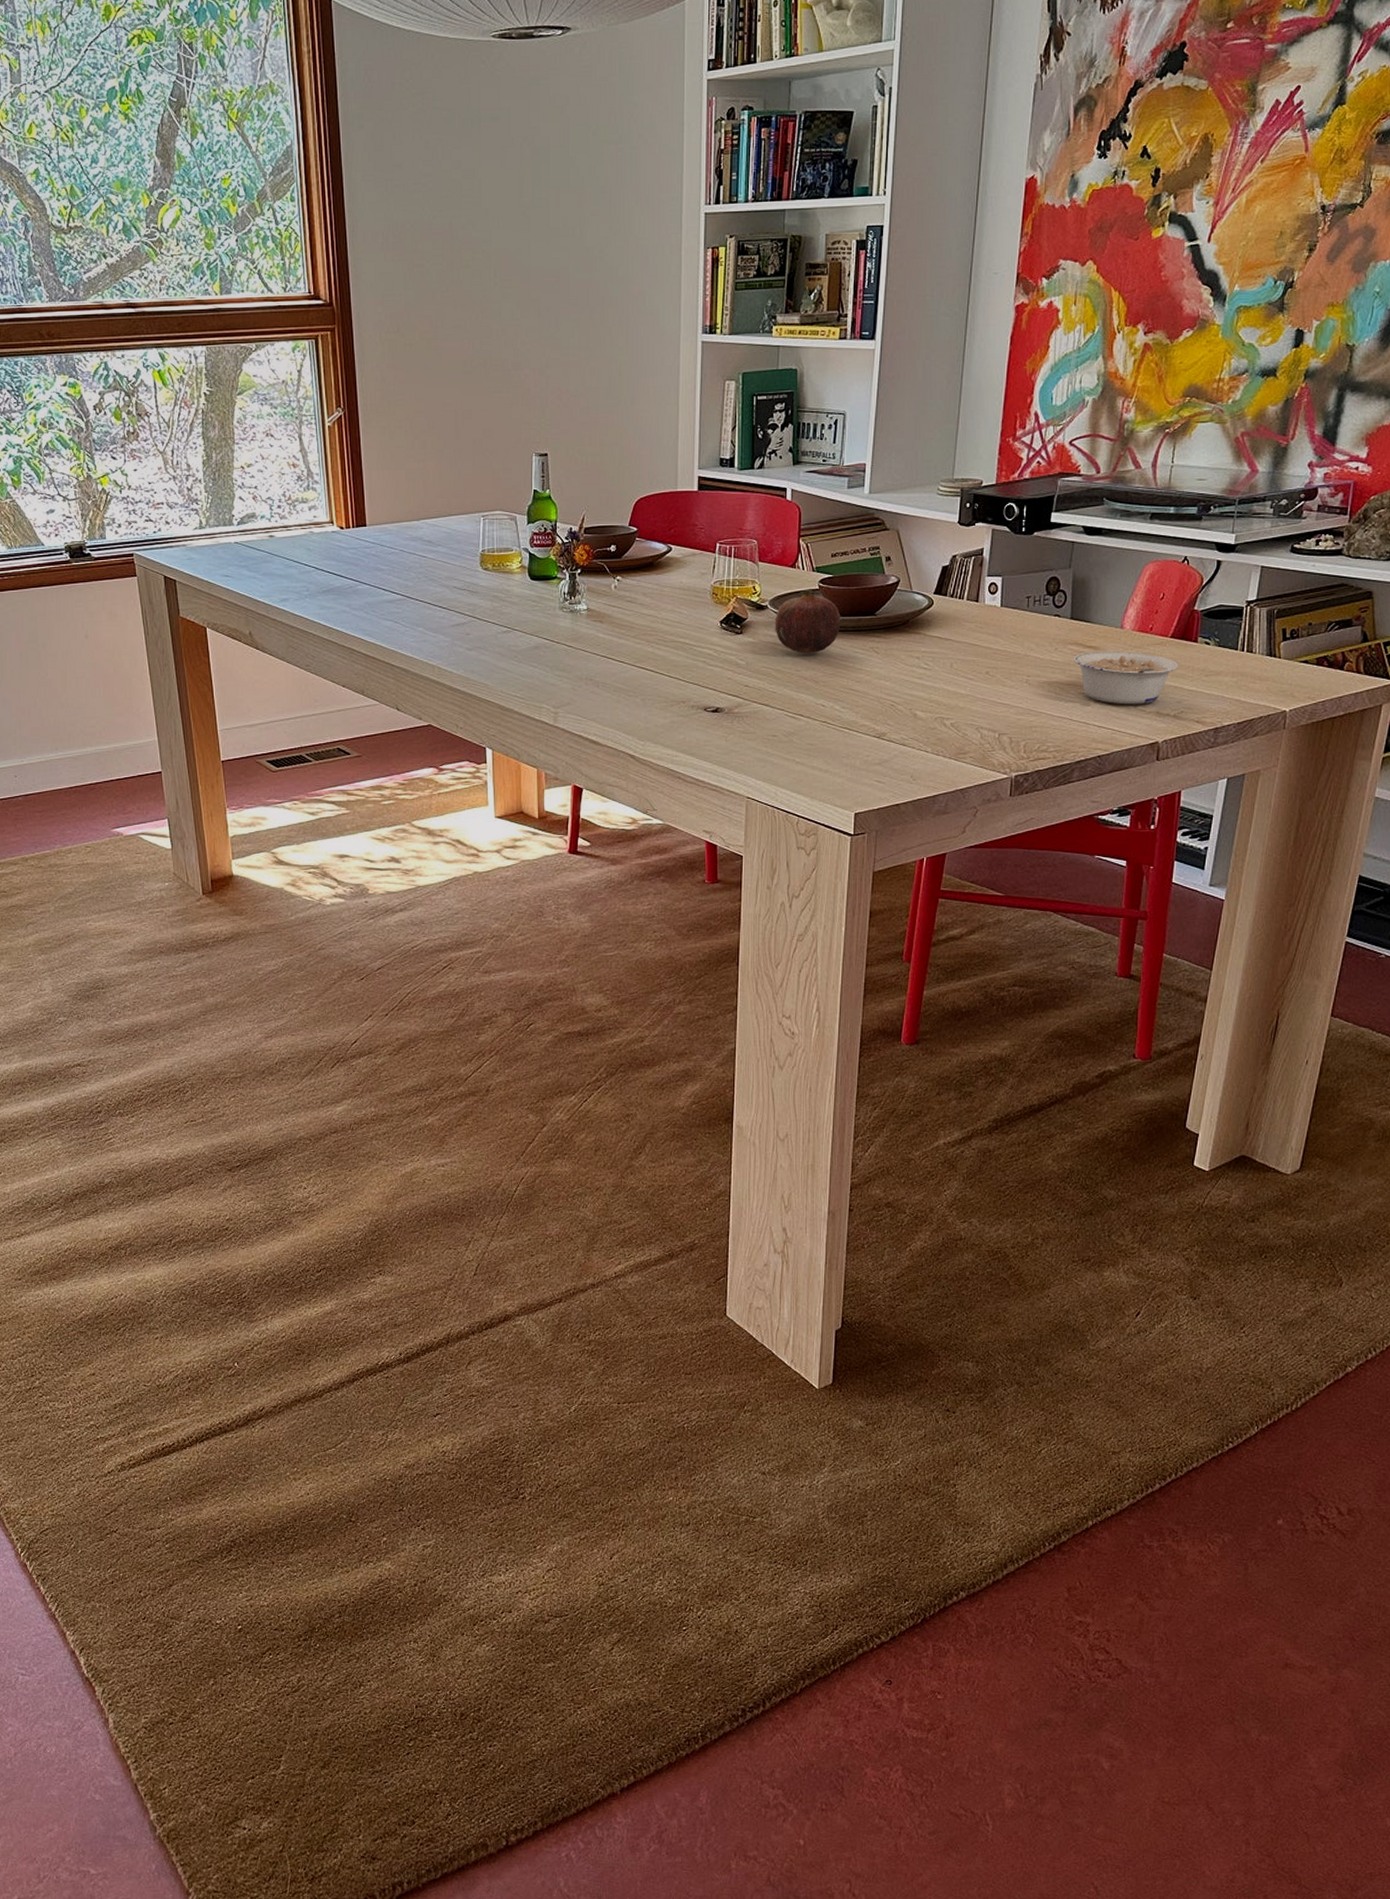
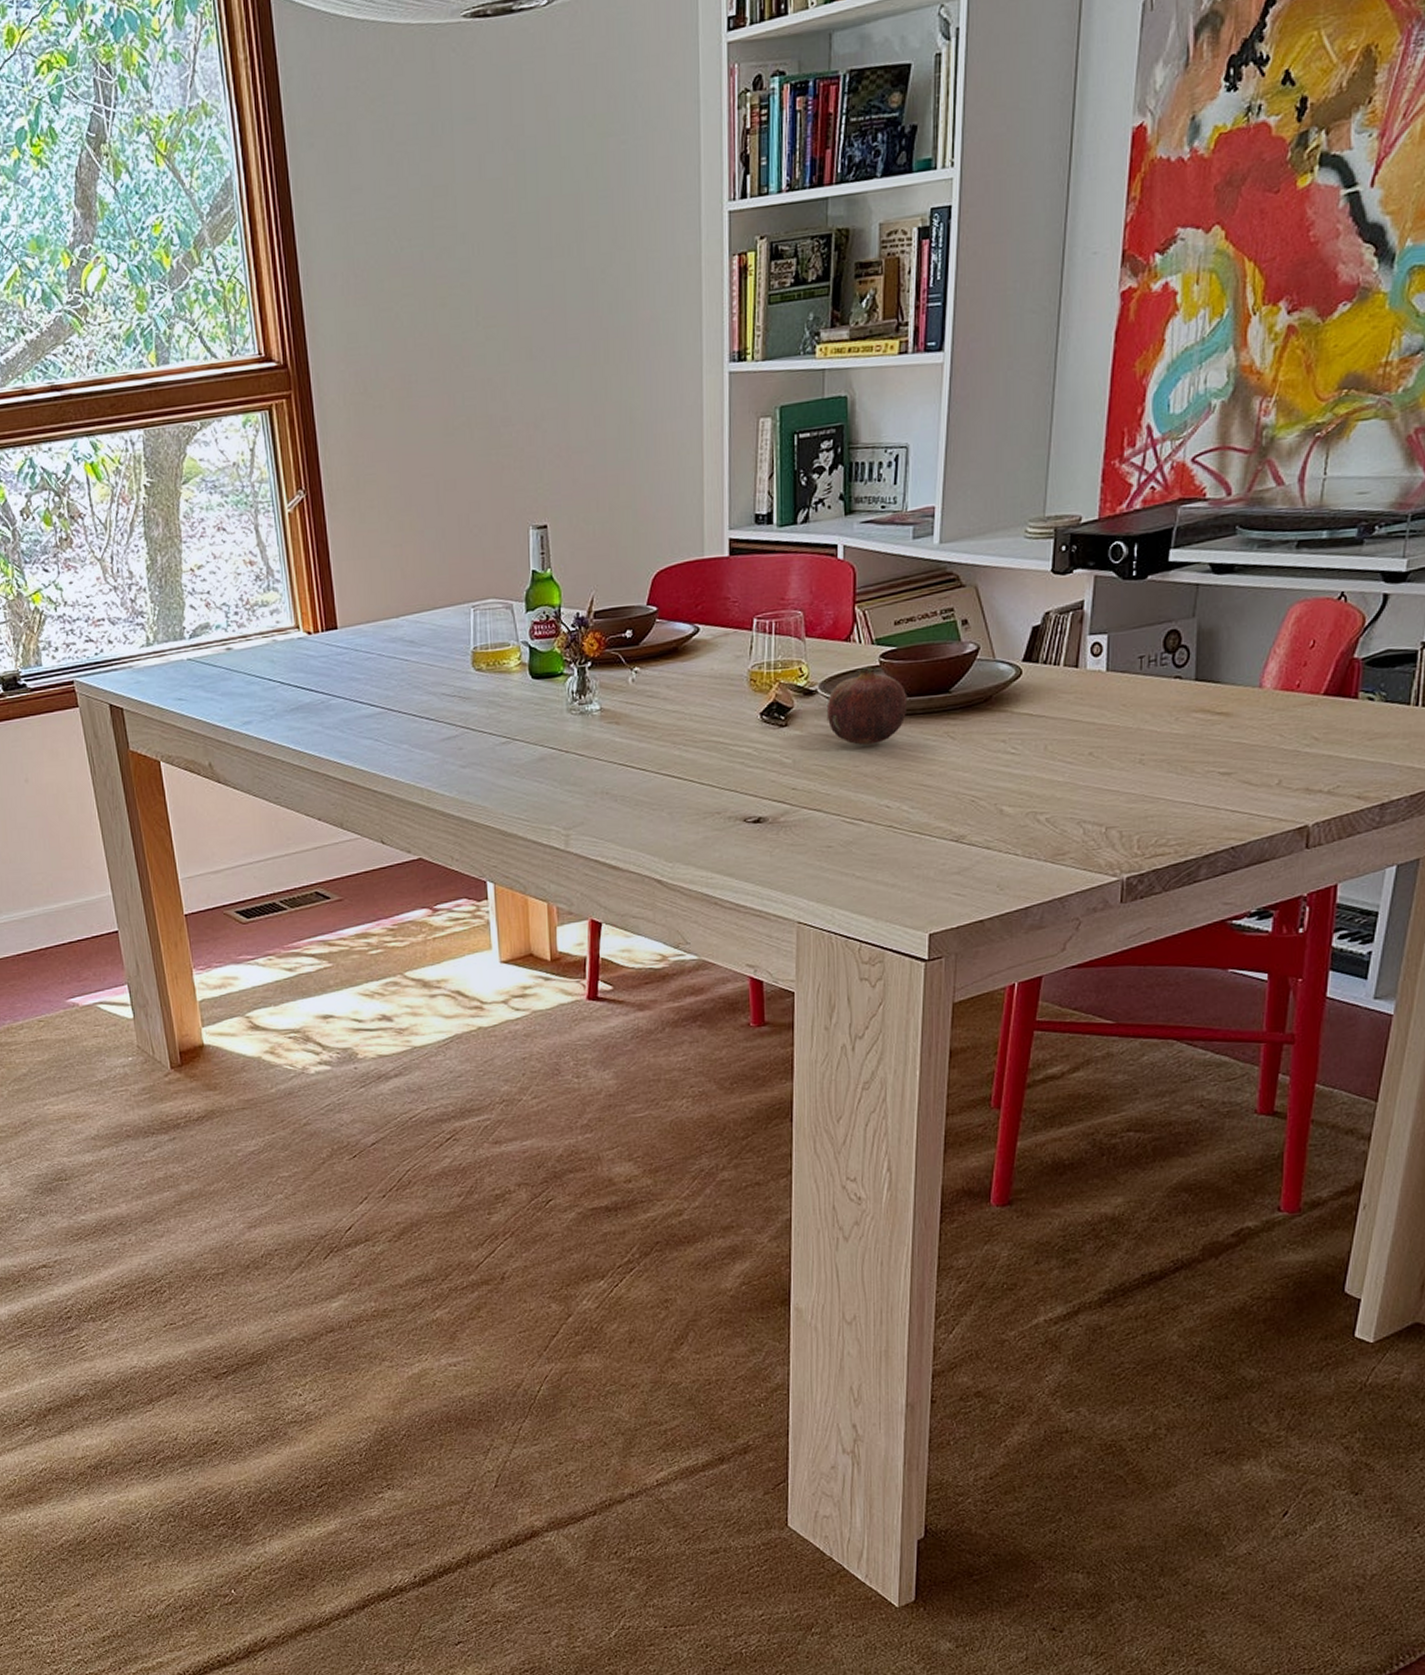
legume: present [1073,651,1179,705] -> none [1198,715,1334,782]

